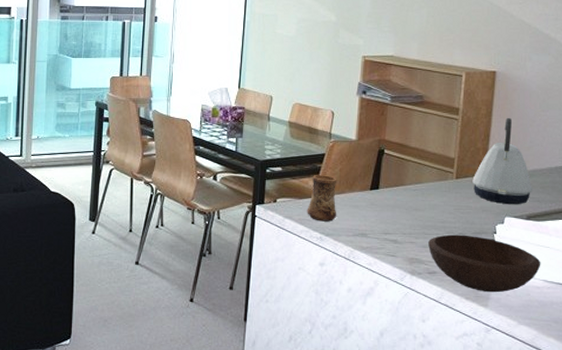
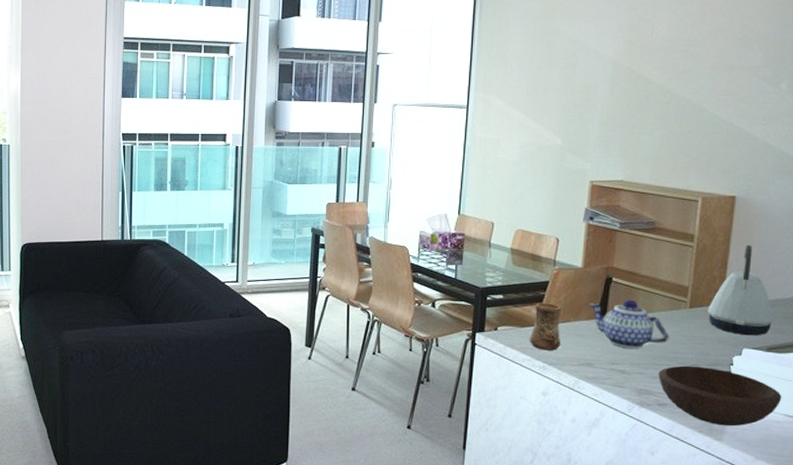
teapot: none [363,170,438,218] -> present [589,299,669,348]

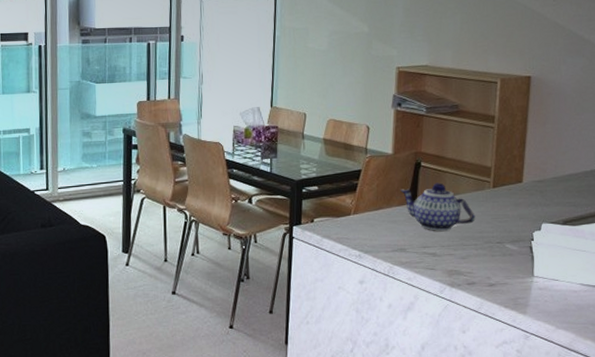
cup: present [529,303,562,351] -> none [345,192,376,239]
bowl: present [659,365,782,427] -> none [467,243,578,300]
kettle: present [707,244,774,336] -> none [509,122,568,211]

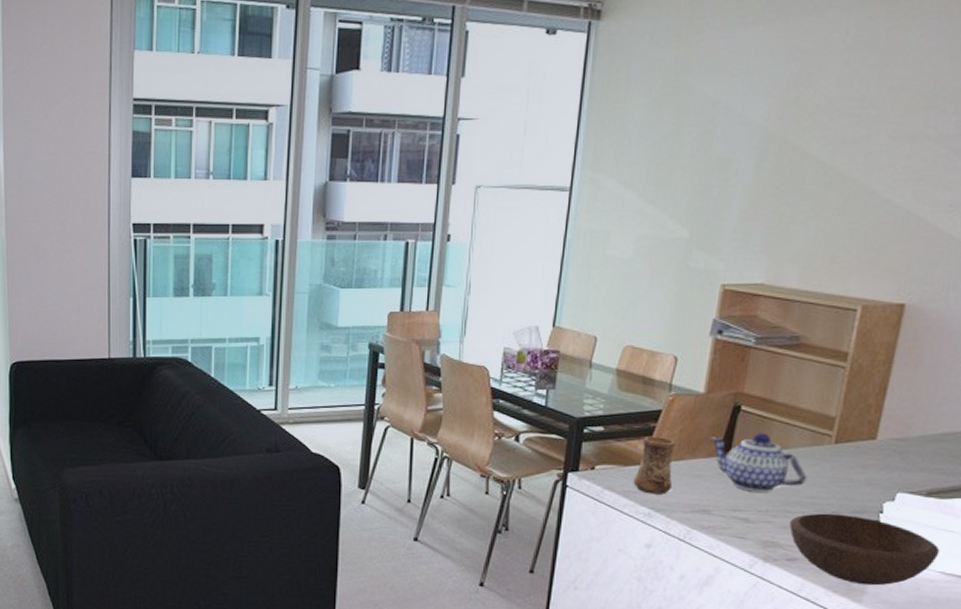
cup: none [345,192,376,239] -> present [633,437,676,494]
bowl: none [467,243,578,300] -> present [789,513,940,586]

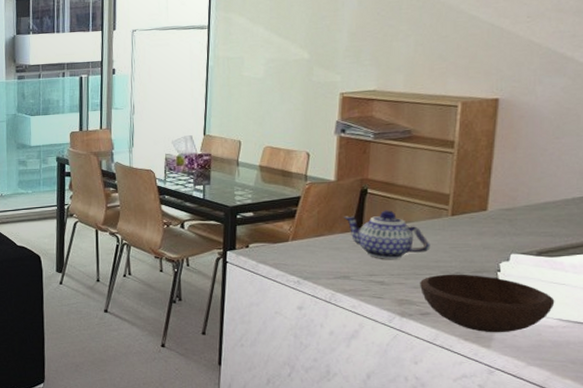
cup: present [633,437,676,494] -> none [282,218,316,265]

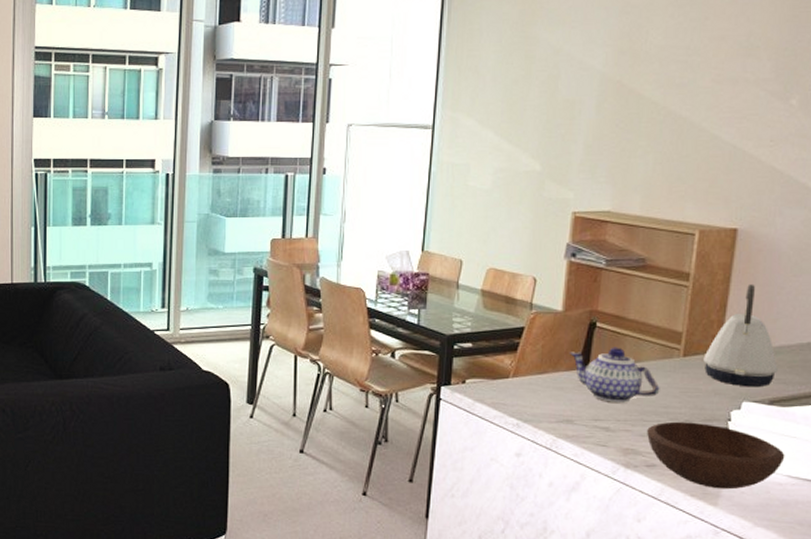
kettle: none [471,147,544,241] -> present [703,284,778,388]

